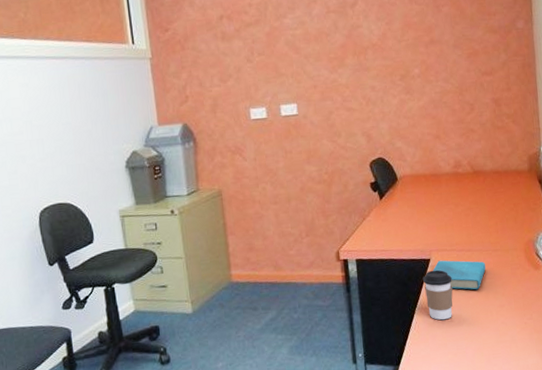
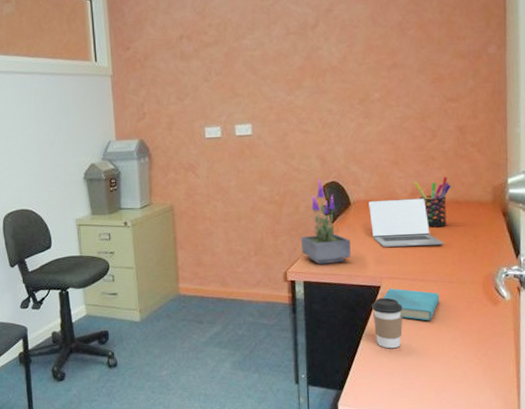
potted plant: none [351,154,401,242] -> present [301,177,351,265]
laptop: none [414,170,487,221] -> present [369,198,444,248]
pen holder: none [456,147,490,198] -> present [414,176,451,228]

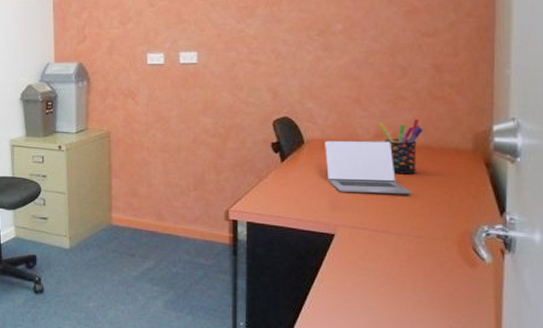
potted plant: present [301,177,351,265] -> none [247,112,302,206]
coffee cup: present [371,297,403,349] -> none [323,247,360,305]
book: present [382,288,439,321] -> none [336,237,404,278]

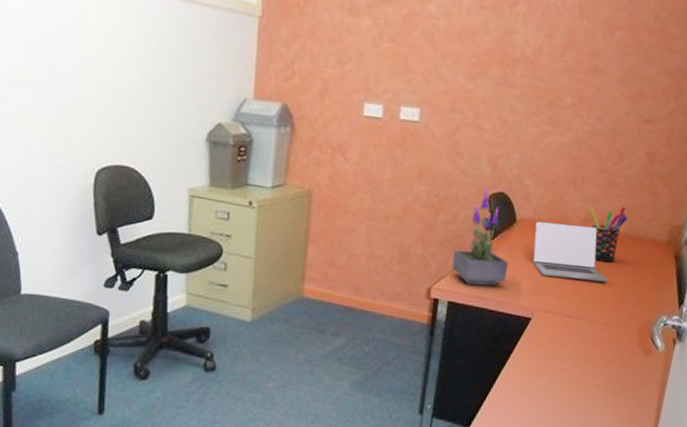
potted plant: none [247,112,302,206] -> present [452,185,508,286]

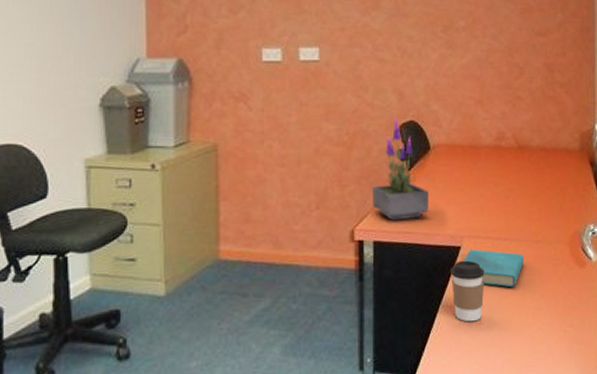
coffee cup: none [515,331,551,388] -> present [449,260,485,322]
book: none [531,322,591,363] -> present [462,249,524,288]
laptop: present [533,221,608,282] -> none [450,143,530,201]
pen holder: present [589,206,628,263] -> none [499,119,538,178]

